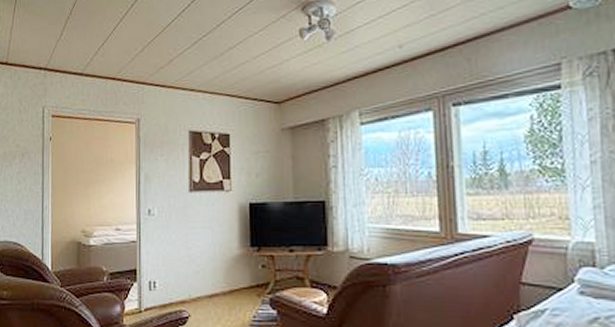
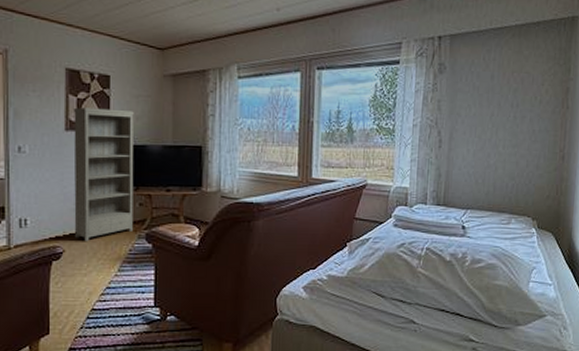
bookshelf: none [196,167,256,307] -> present [73,107,134,242]

